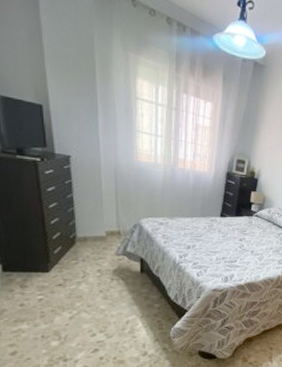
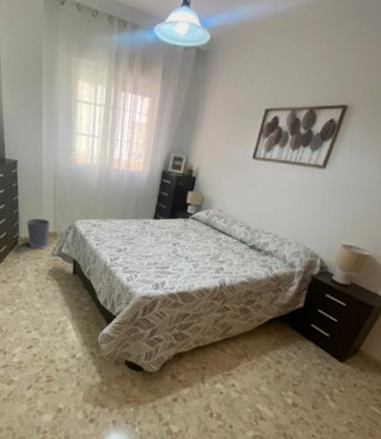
wastebasket: none [84,216,113,249] -> present [26,217,51,249]

